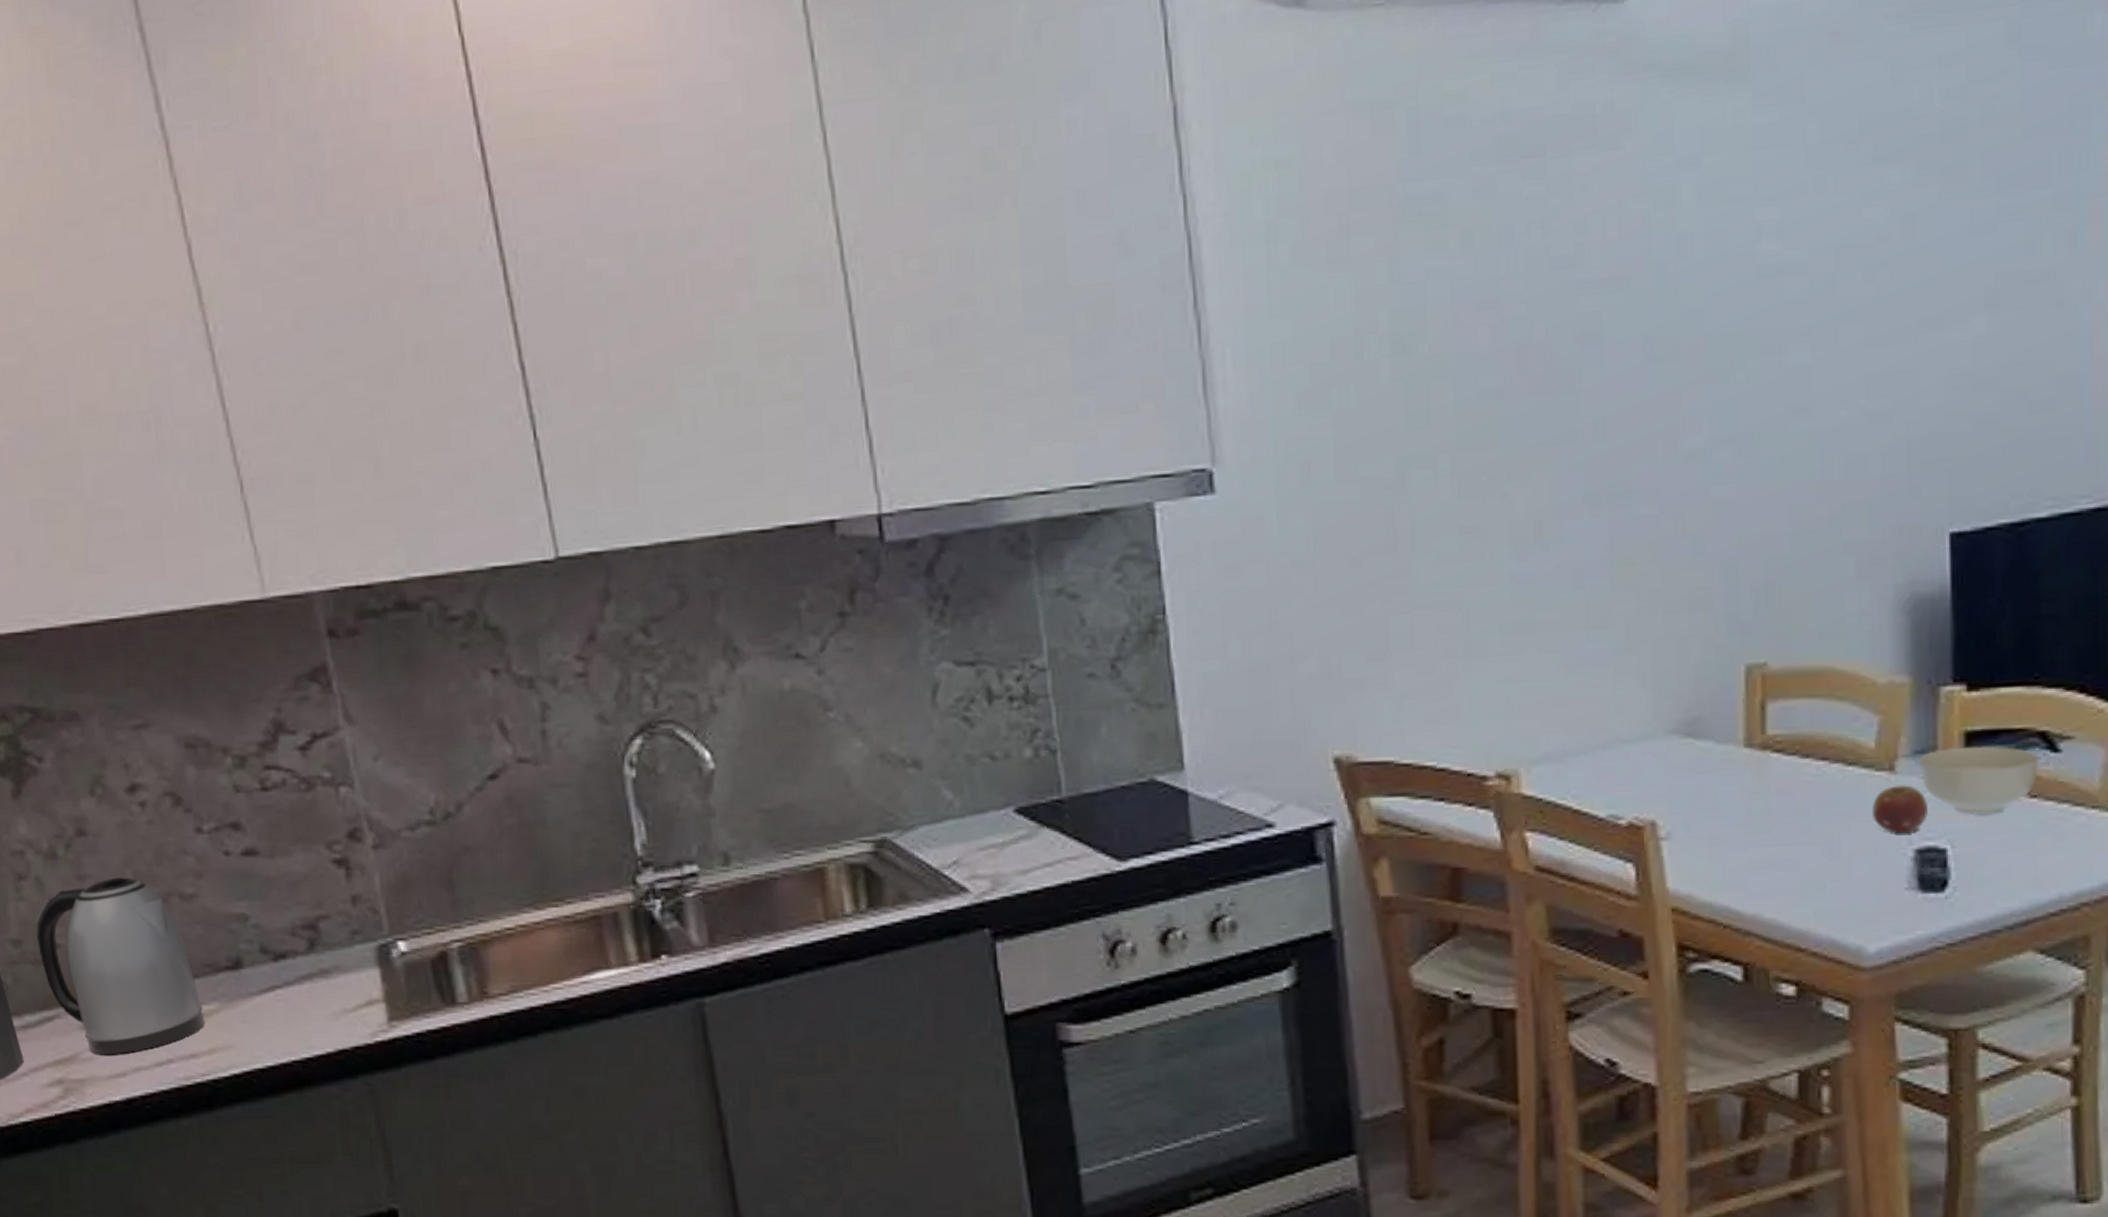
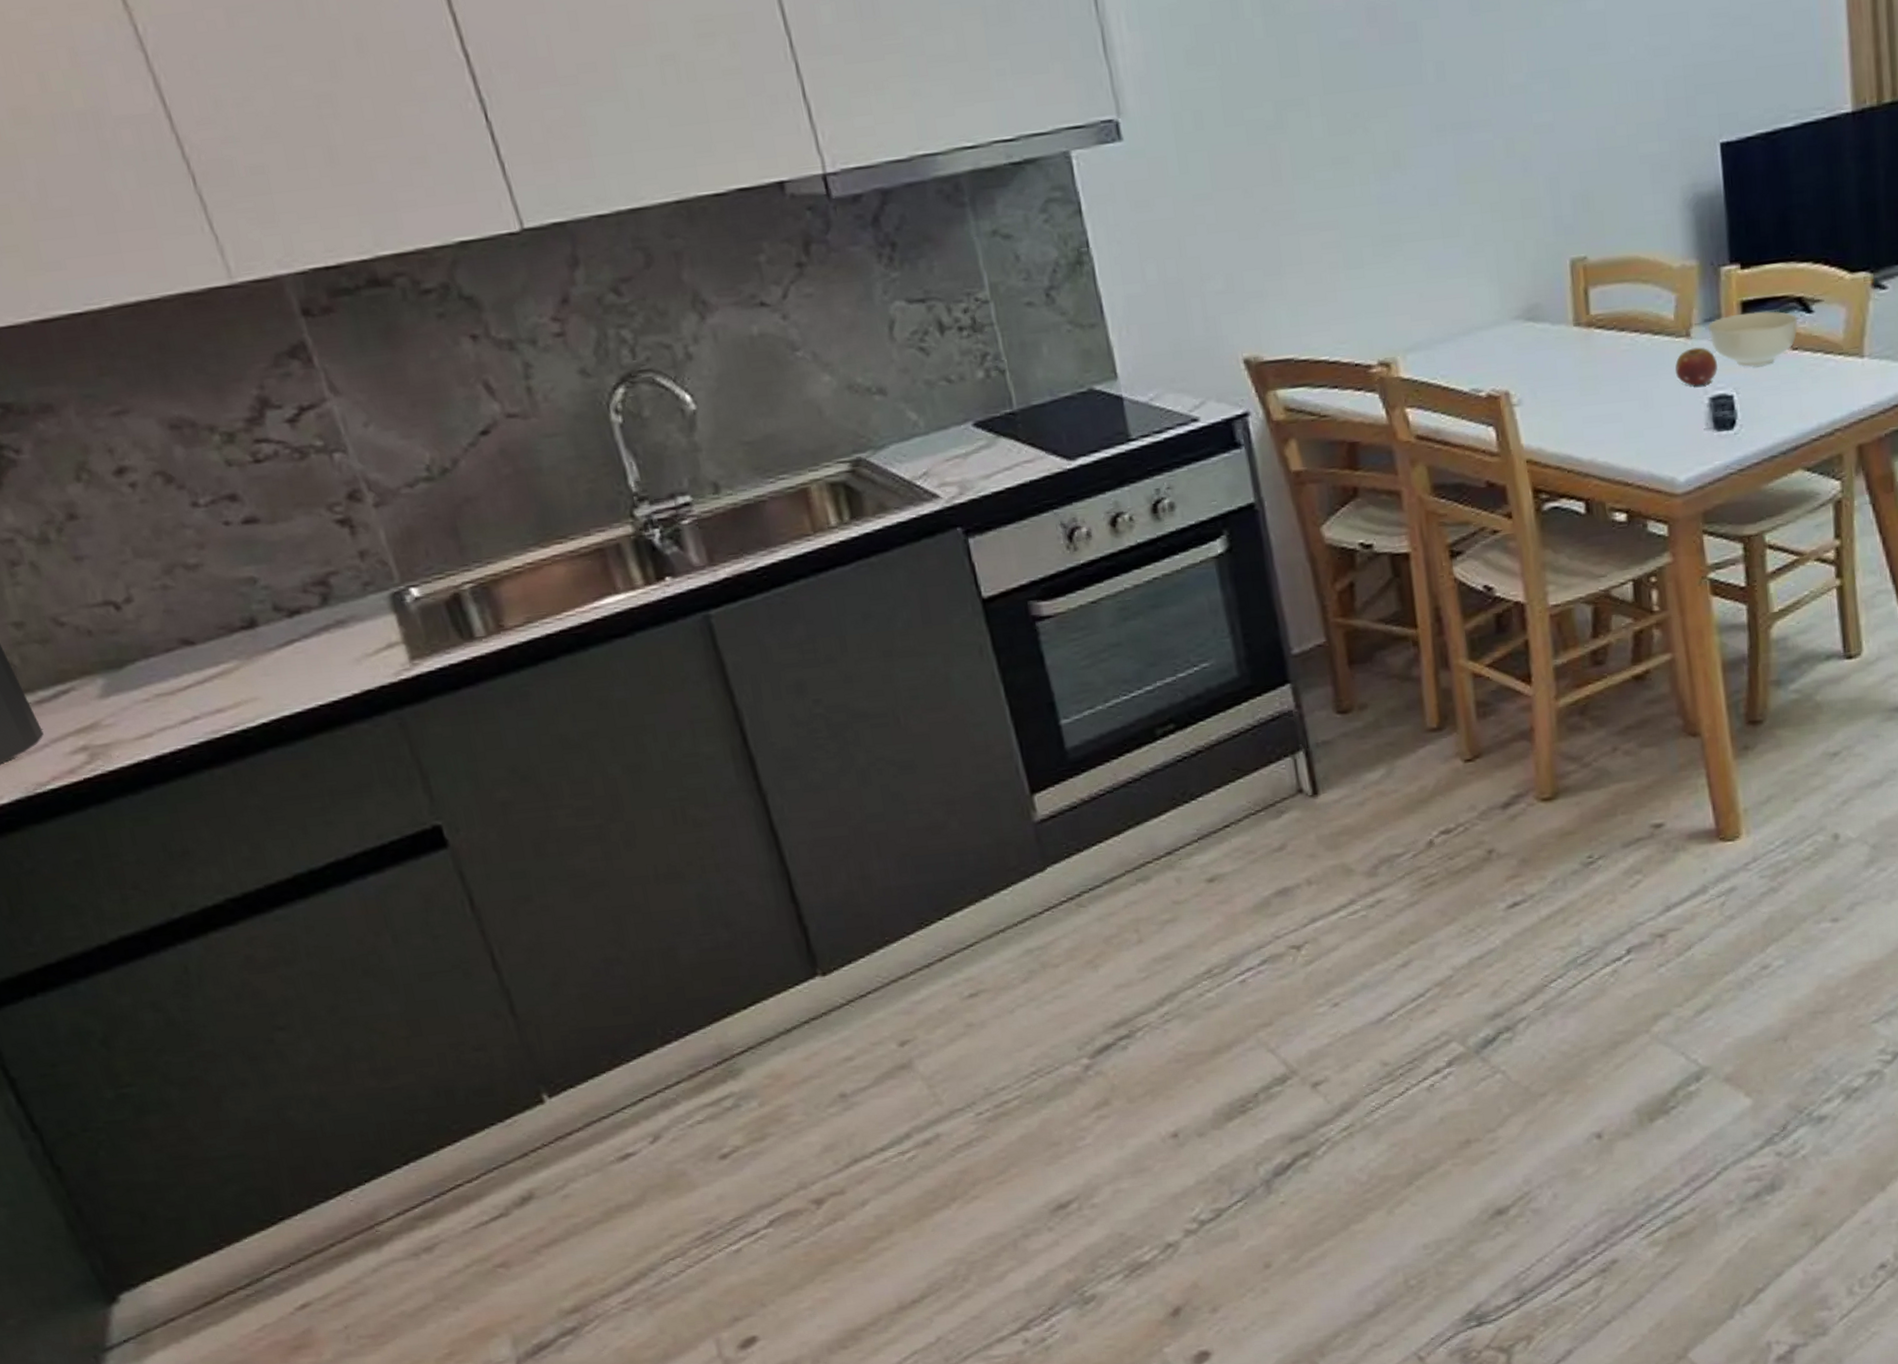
kettle: present [36,877,205,1055] -> none [37,554,226,720]

